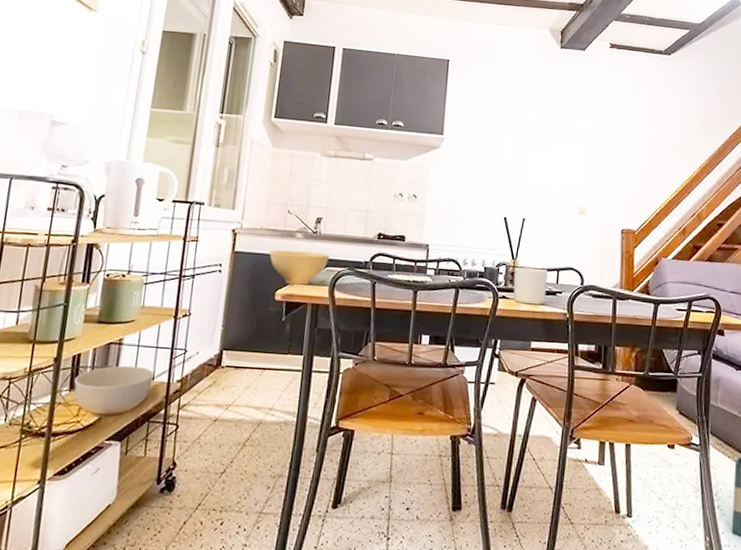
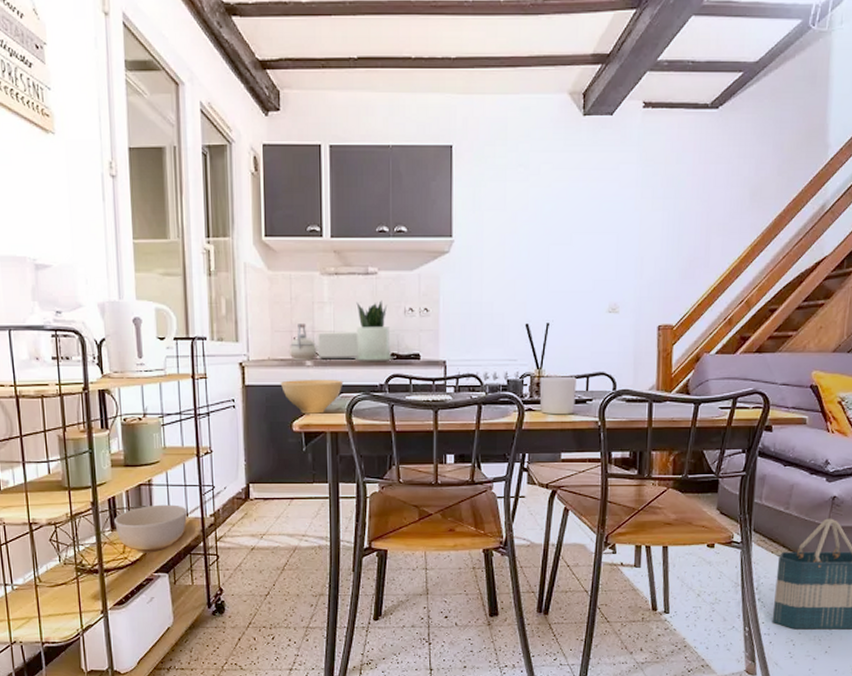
kettle: none [281,198,309,234] -> present [289,324,317,361]
toaster: none [309,207,349,236] -> present [317,332,360,361]
planter: none [343,183,380,241] -> present [354,300,394,362]

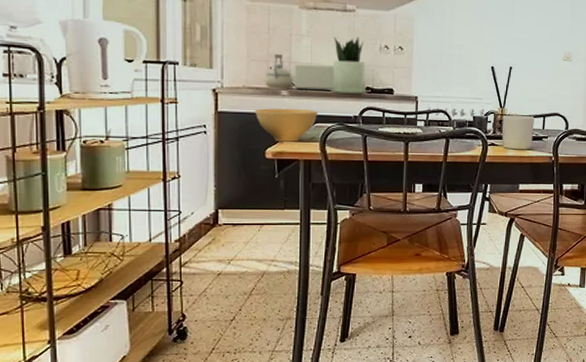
bowl: present [114,504,188,553] -> none [68,230,151,280]

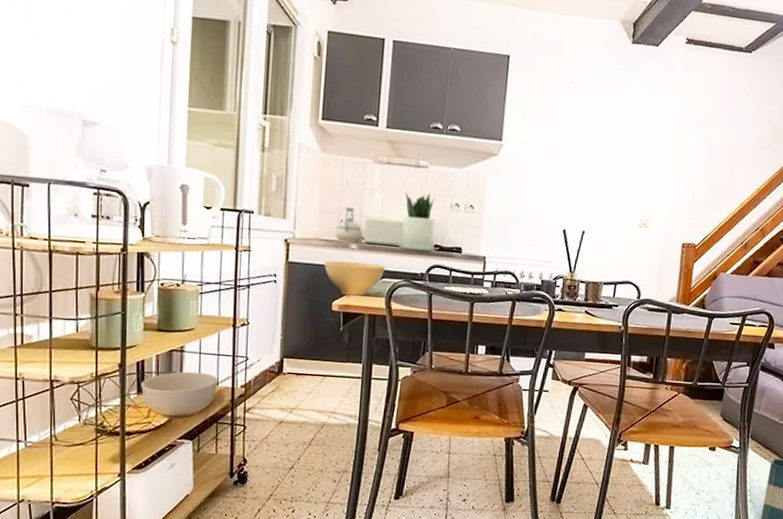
bowl: none [68,230,151,280] -> present [141,371,219,420]
mug: present [501,114,534,150] -> none [570,280,605,318]

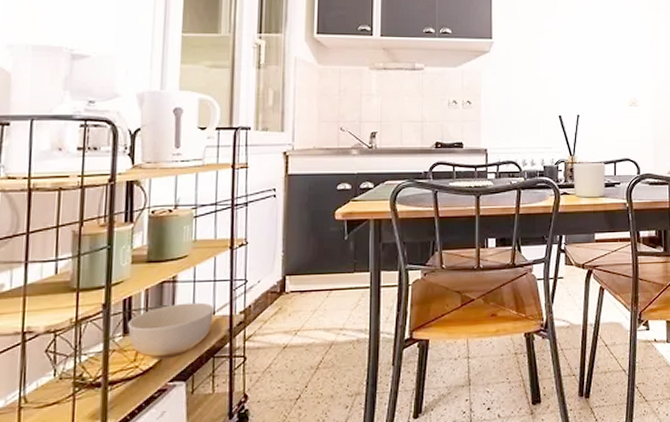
bowl: present [323,260,386,296] -> none [324,168,389,202]
kettle: present [335,207,363,244] -> none [335,114,364,150]
toaster: present [363,217,404,247] -> none [363,122,405,150]
planter: present [398,192,436,253] -> none [400,93,438,151]
mug: none [570,280,605,318] -> present [573,162,605,198]

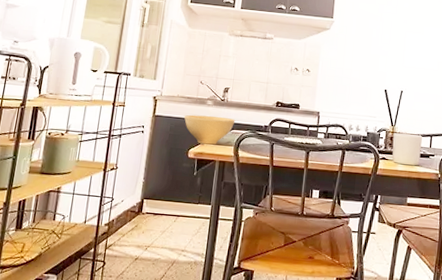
bowl: present [128,302,215,360] -> none [19,210,86,255]
bowl: none [324,168,389,202] -> present [184,114,236,145]

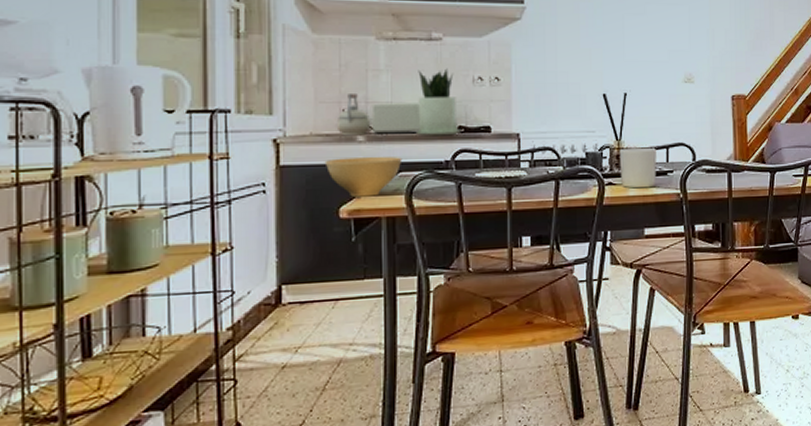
kettle: none [195,71,218,101] -> present [336,94,371,136]
toaster: none [218,79,252,104] -> present [371,103,422,136]
planter: none [247,58,279,108] -> present [415,68,461,137]

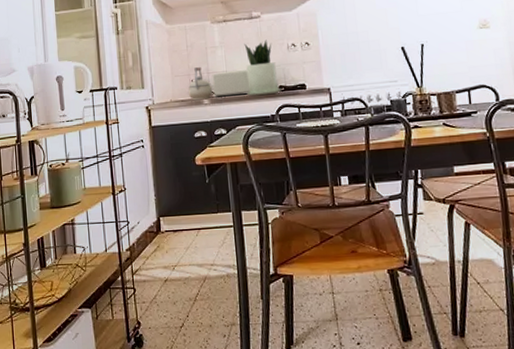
bowl: present [324,157,403,197] -> none [182,114,238,148]
mug: present [619,147,657,189] -> none [422,91,461,130]

